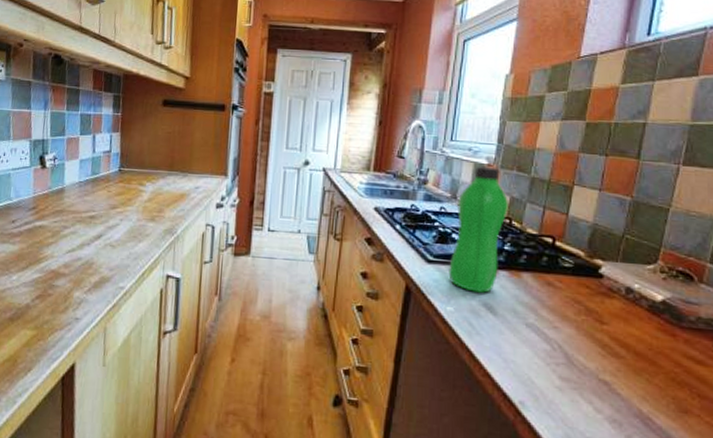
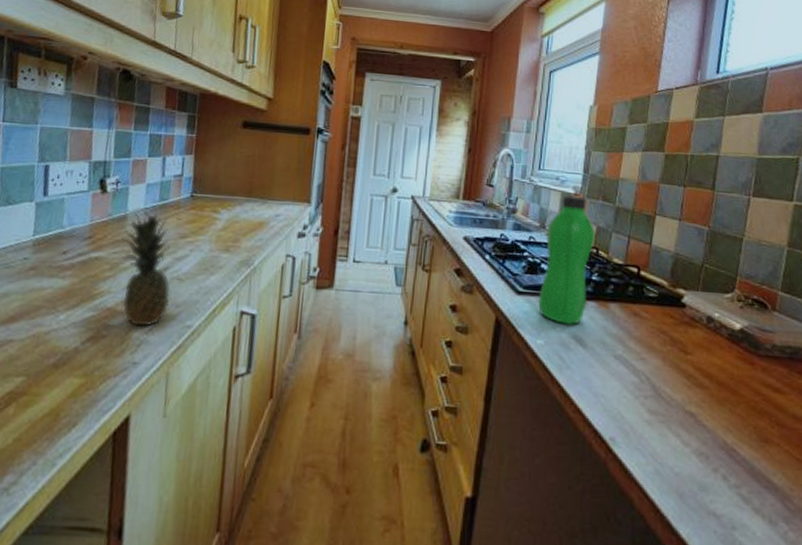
fruit: none [60,183,105,287] -> present [121,210,171,327]

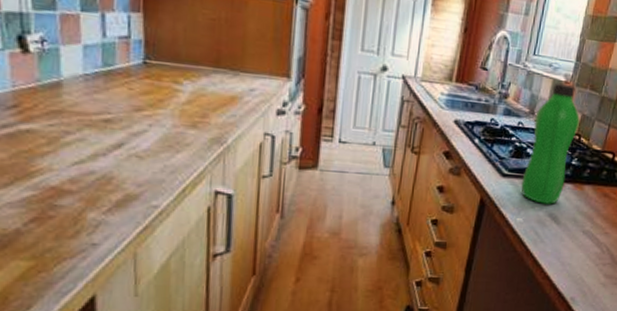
fruit: present [121,210,171,327] -> none [58,77,130,207]

